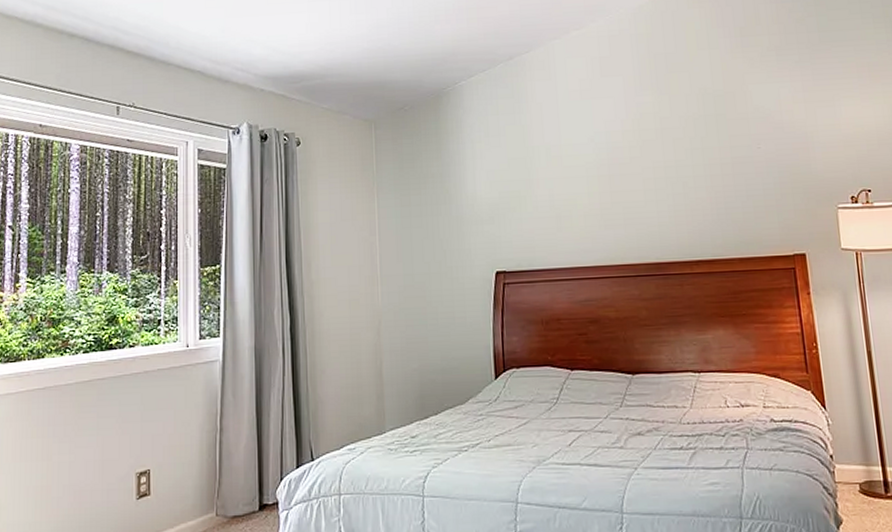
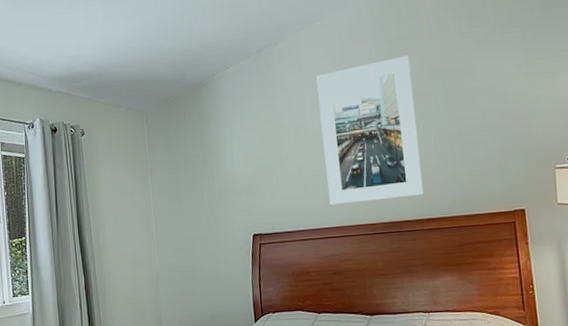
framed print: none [573,73,693,241] -> present [316,55,424,206]

